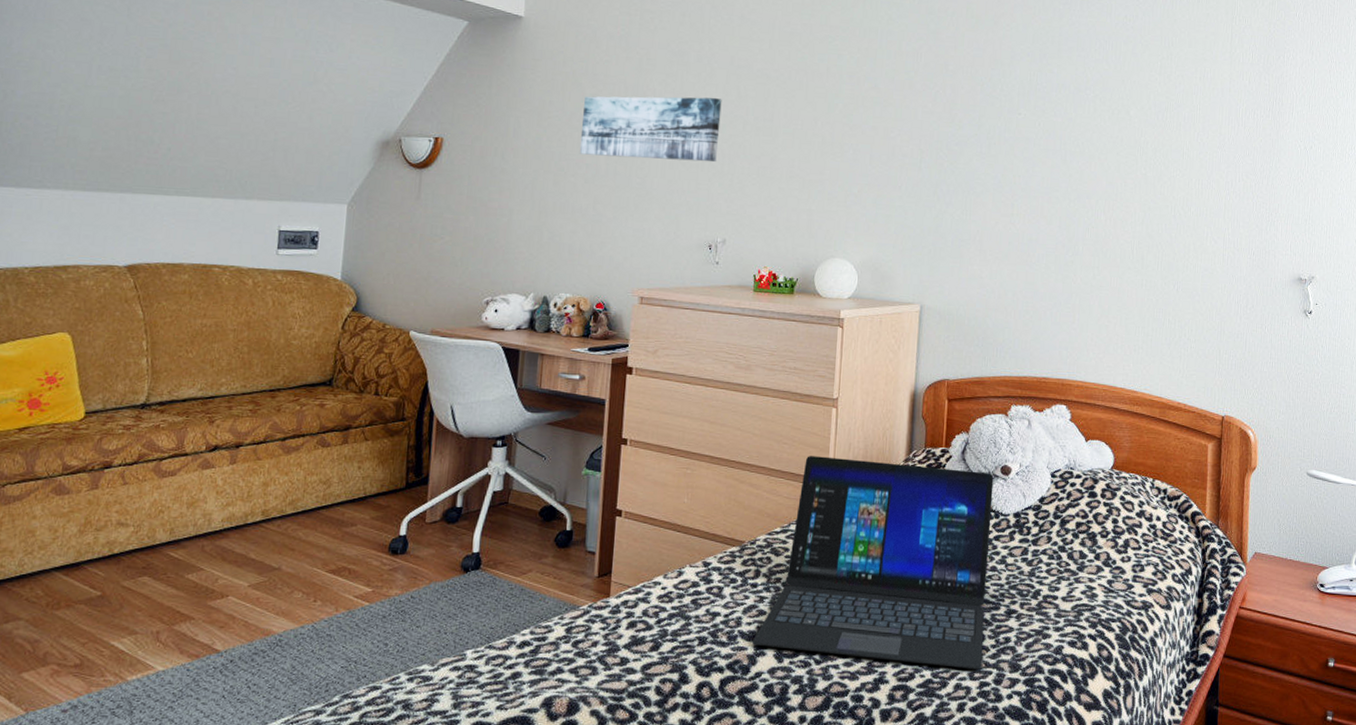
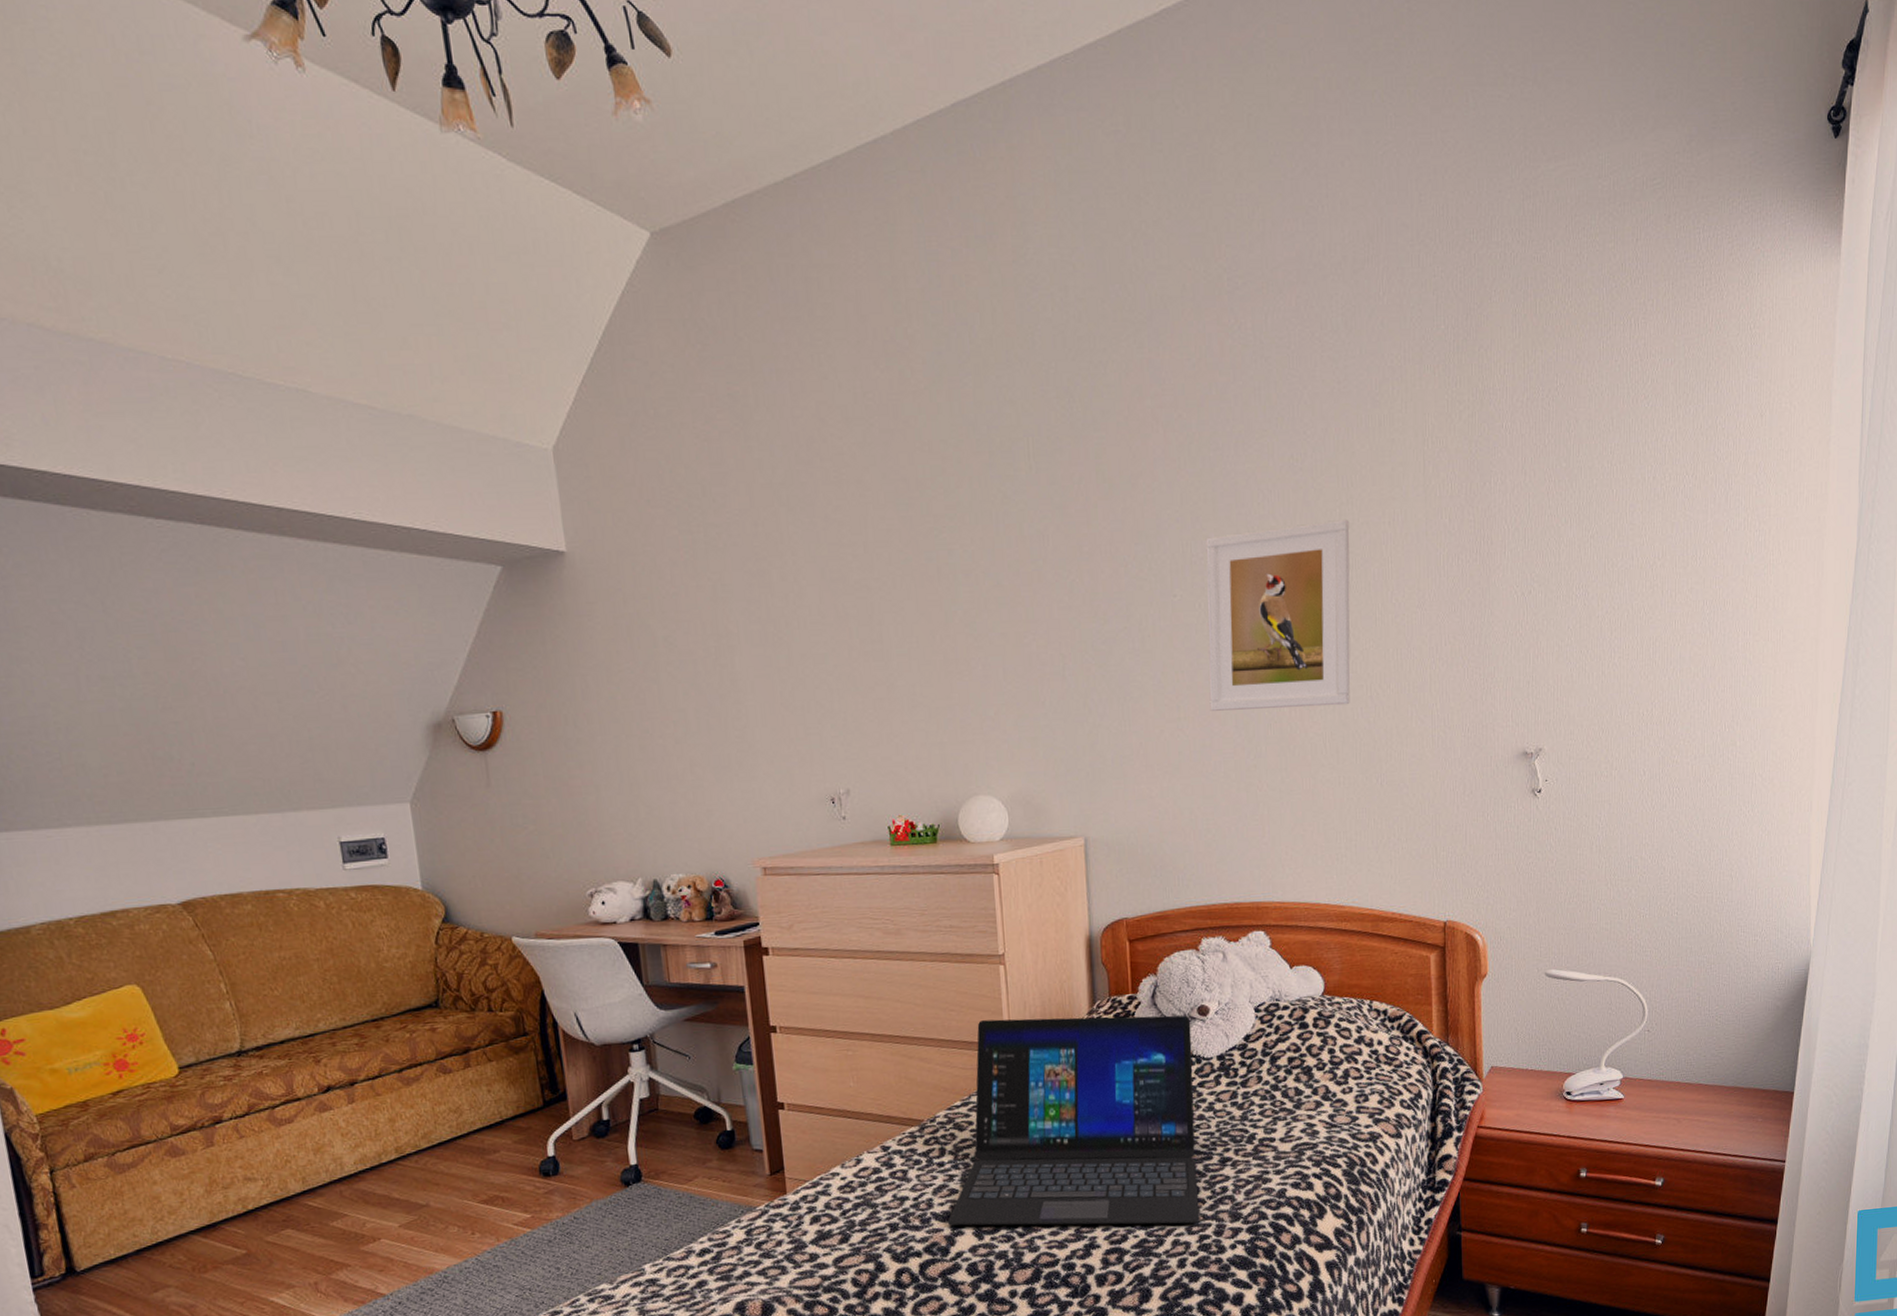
wall art: present [579,96,722,163] -> none [657,621,824,710]
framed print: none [1039,70,1168,221] -> present [1205,518,1351,711]

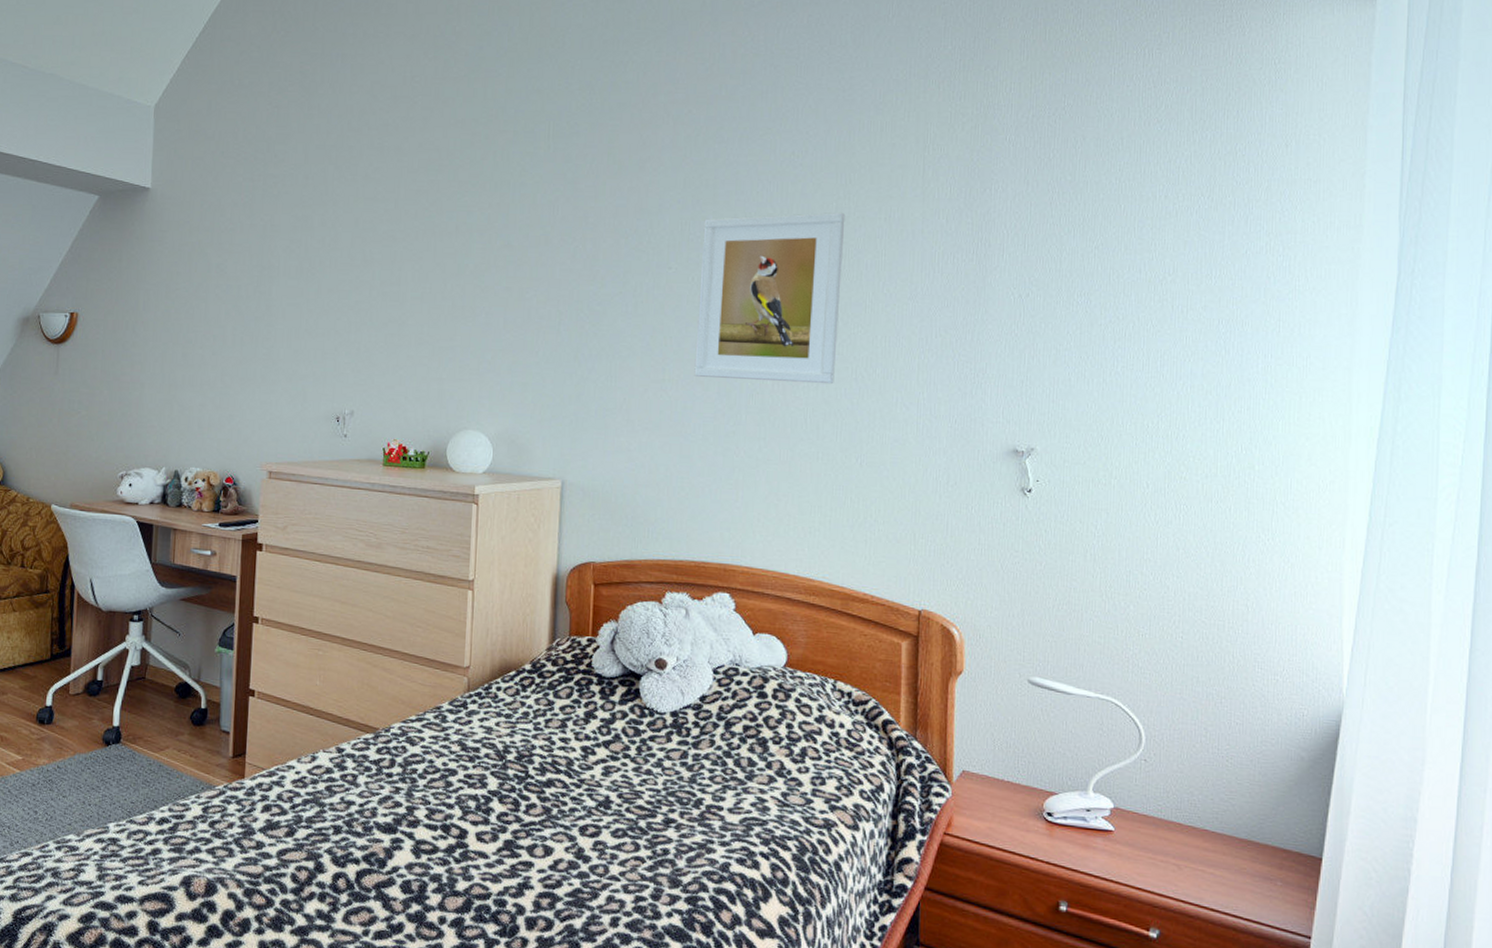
laptop: present [948,1015,1200,1226] -> none [389,641,647,882]

